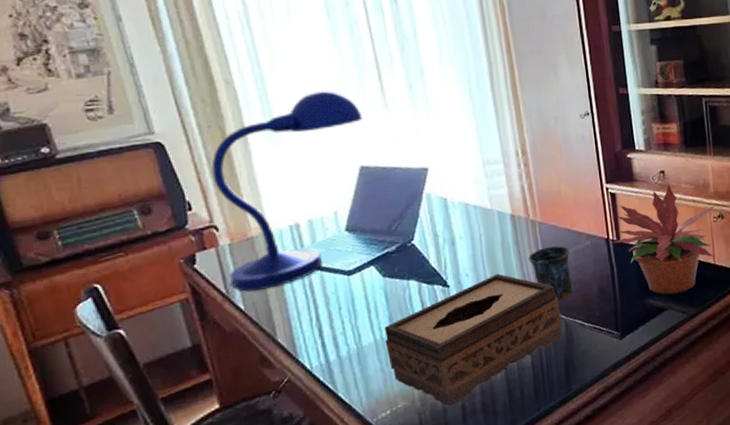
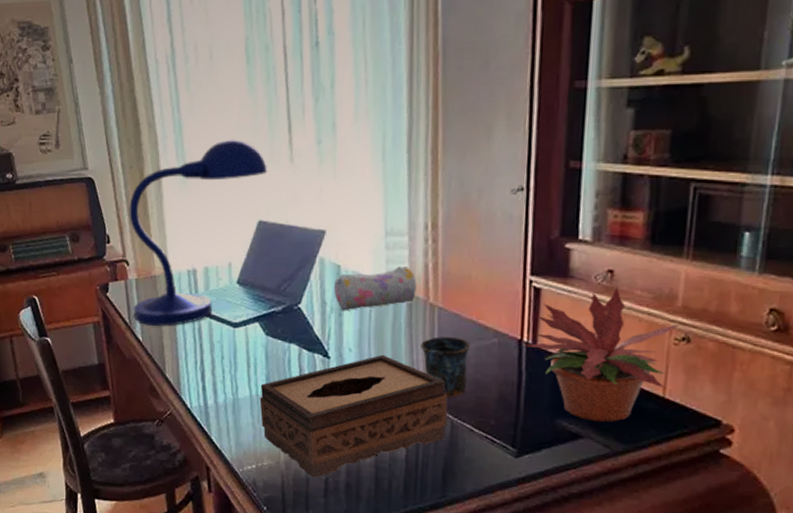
pencil case: none [443,191,518,240] -> present [334,266,417,311]

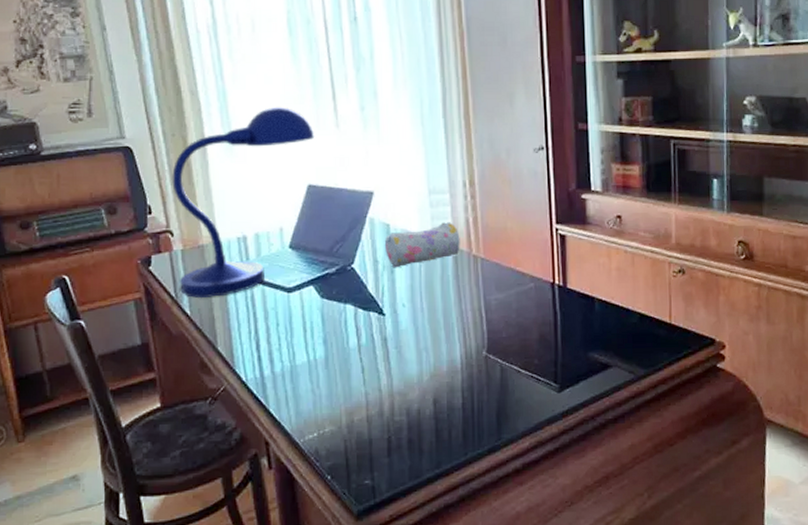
tissue box: present [259,354,448,478] -> none [318,307,497,438]
mug: present [421,337,470,398] -> none [468,285,511,342]
potted plant: present [525,287,682,422] -> none [557,230,677,351]

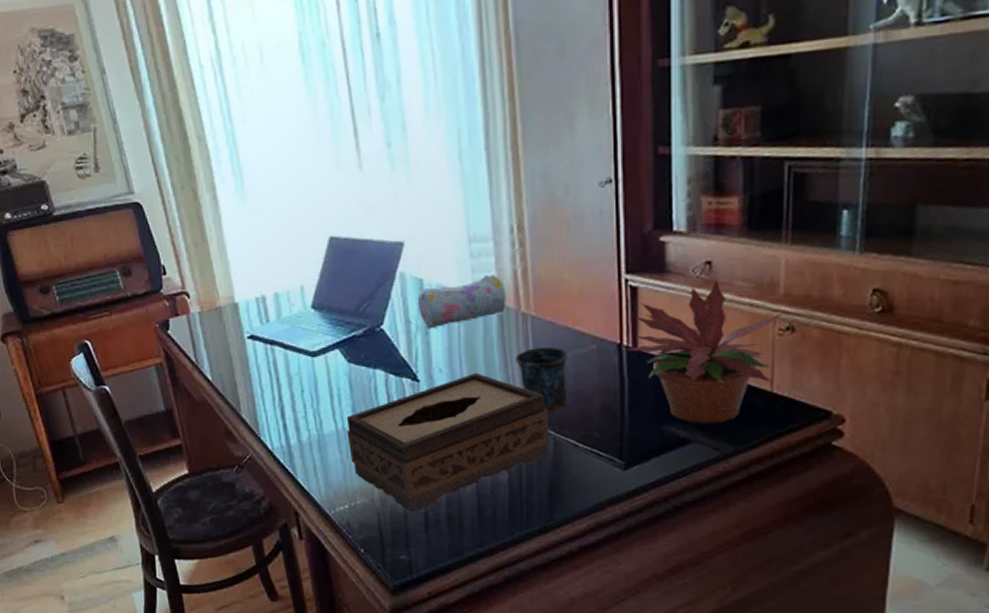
desk lamp: present [172,106,315,299] -> none [184,147,336,364]
tissue box: none [318,307,497,438] -> present [346,372,550,513]
mug: none [468,285,511,342] -> present [515,347,567,412]
potted plant: none [557,230,677,351] -> present [625,279,785,424]

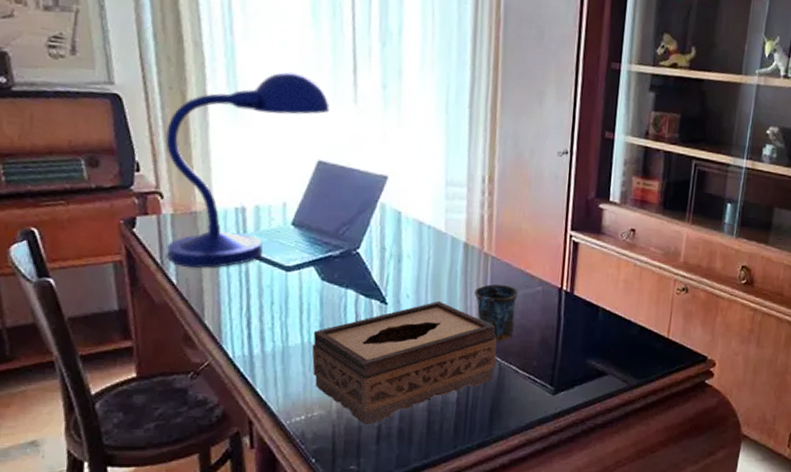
desk lamp: none [184,147,336,364] -> present [165,71,331,268]
pencil case: present [418,275,506,329] -> none [394,216,473,258]
potted plant: present [625,279,785,424] -> none [564,244,683,360]

